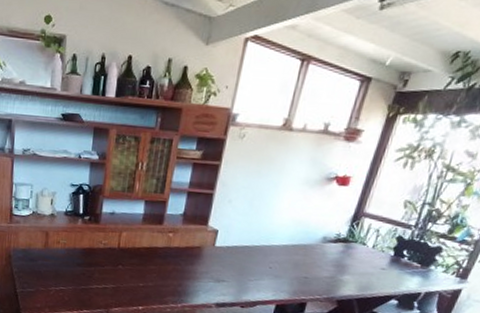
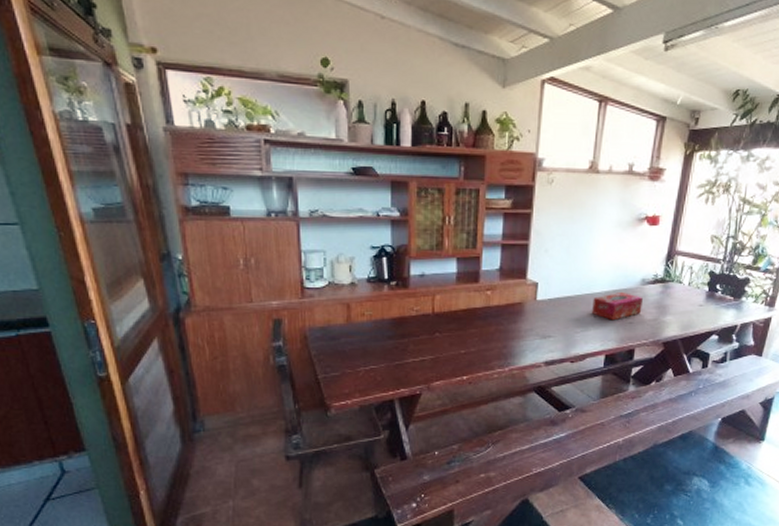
tissue box: none [268,247,322,274] -> present [592,292,643,321]

